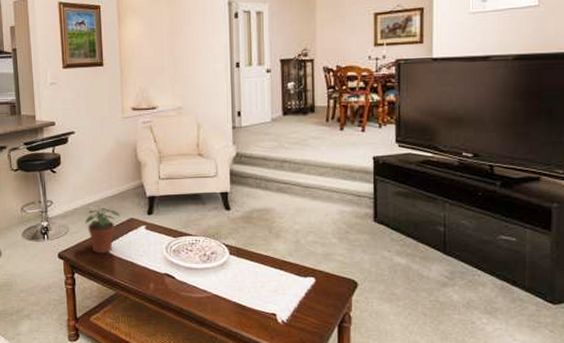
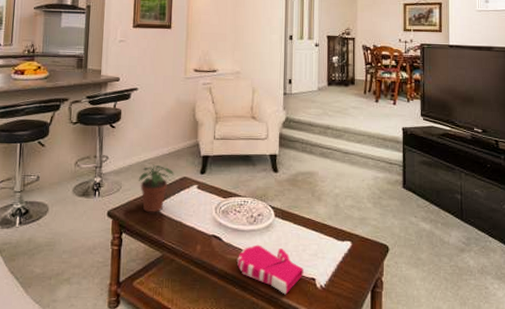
book: none [191,282,263,329] -> present [236,244,304,295]

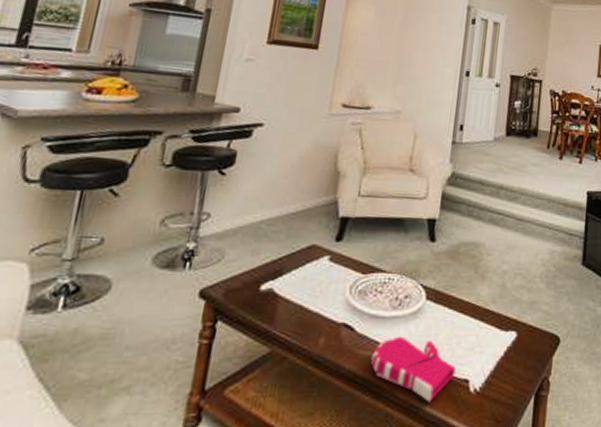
potted plant: present [138,164,174,213] -> none [249,226,300,293]

